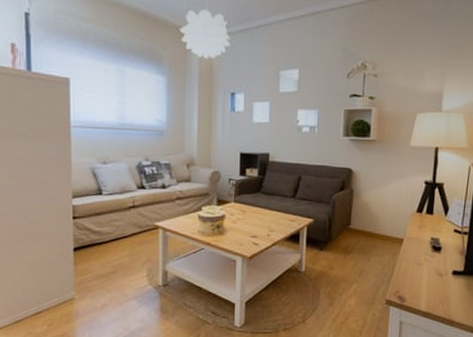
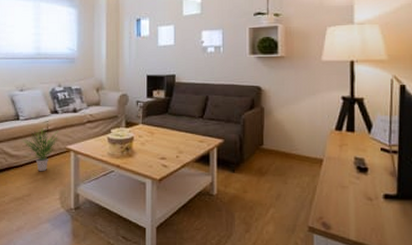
potted plant: none [106,203,145,249] -> present [22,128,58,172]

